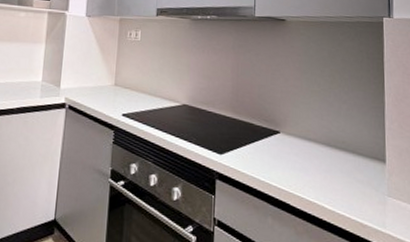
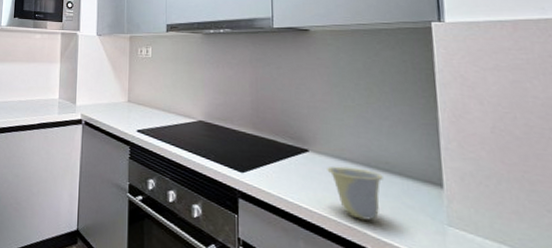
cup: none [294,146,340,195] -> present [327,166,383,221]

